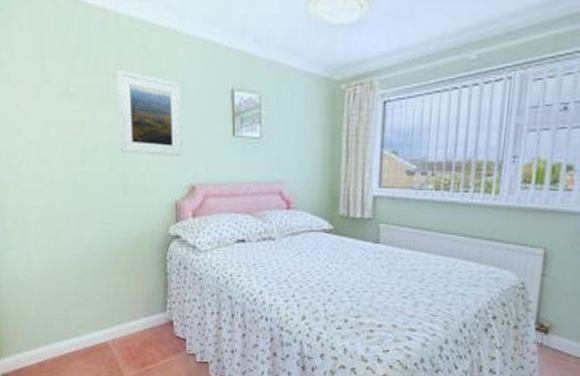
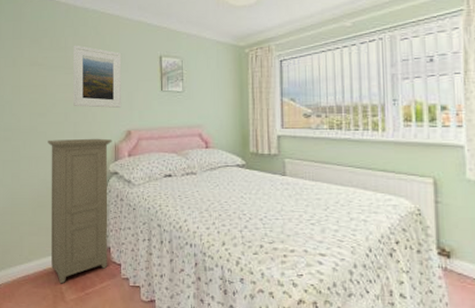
armoire: none [90,193,172,360] -> present [48,138,113,284]

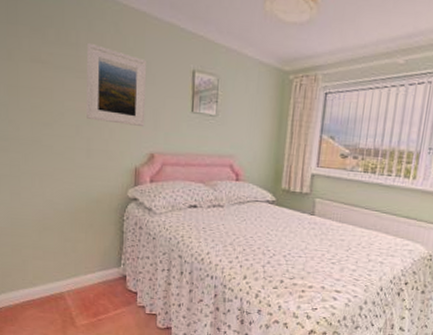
armoire: present [48,138,113,284] -> none [54,155,133,310]

